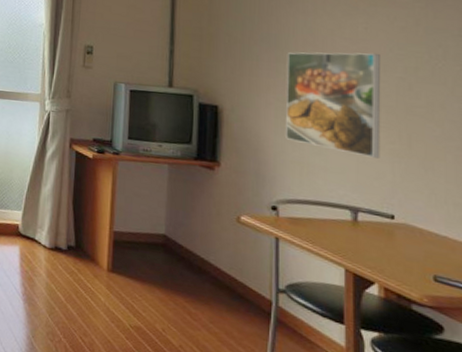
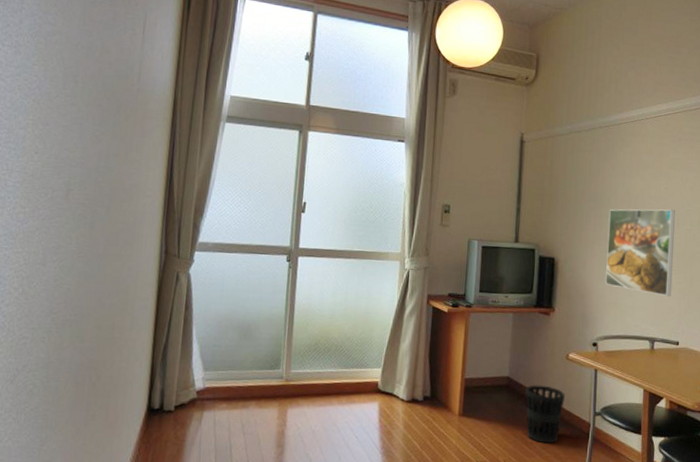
wastebasket: none [186,247,237,319] -> present [525,385,565,444]

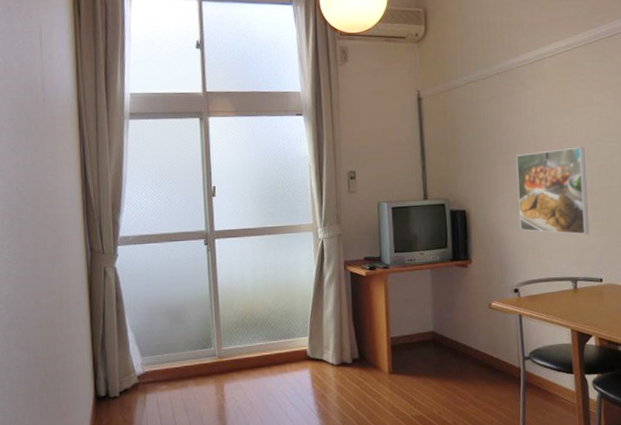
wastebasket: present [525,385,565,444] -> none [451,336,492,392]

